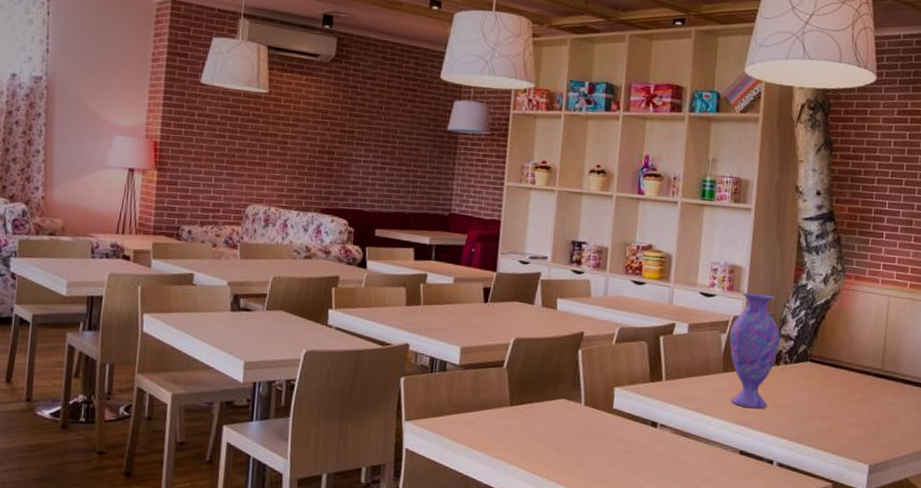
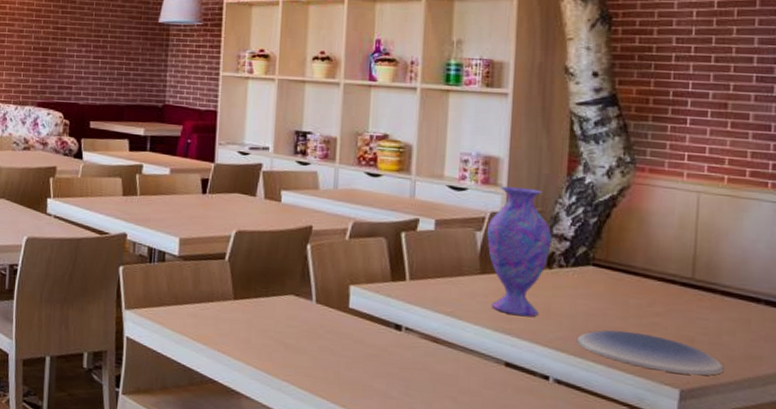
plate: none [795,416,901,452] -> present [576,330,724,376]

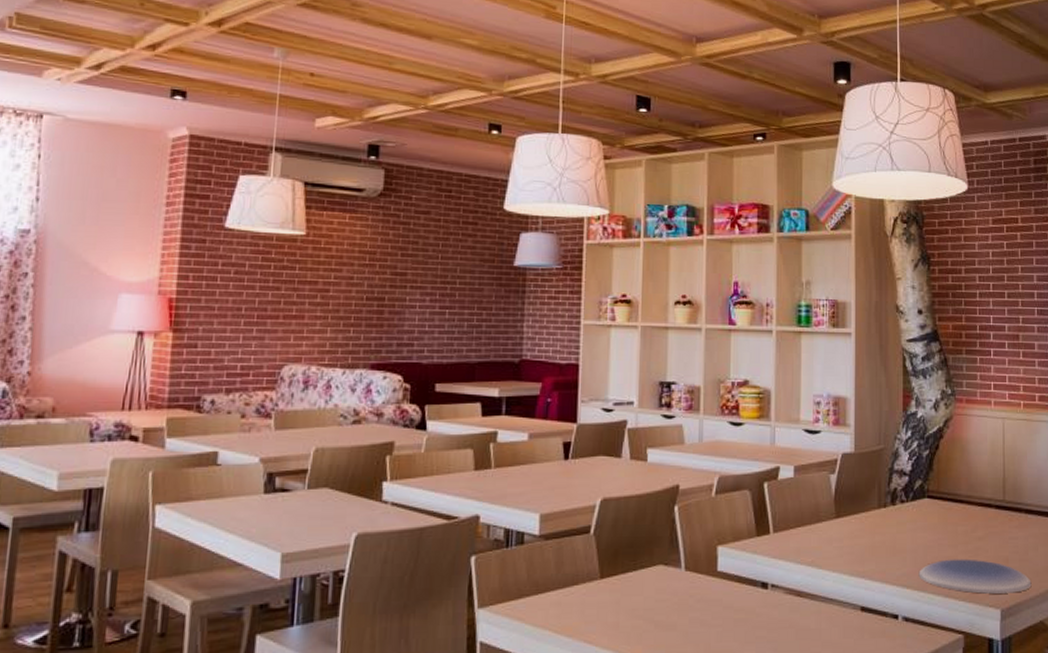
vase: present [486,186,552,317] -> none [839,425,894,557]

